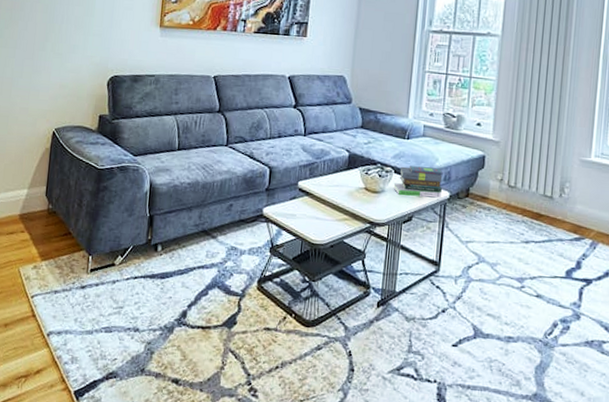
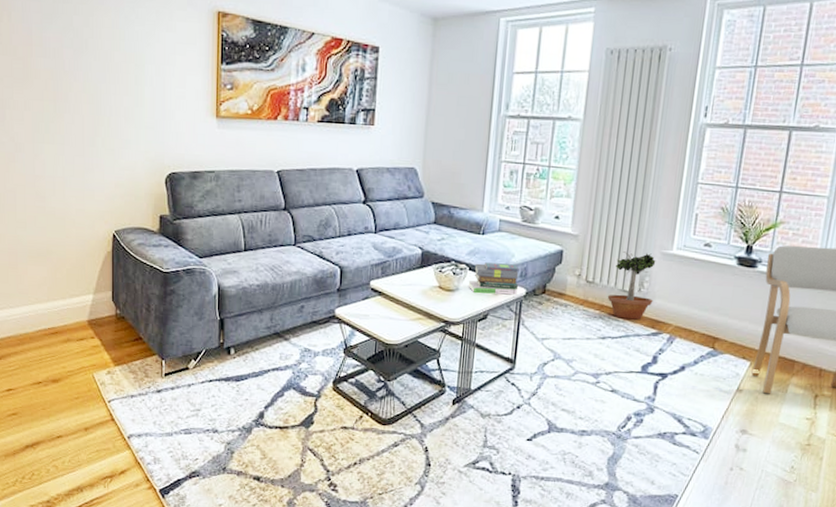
potted tree: none [529,158,575,225] -> present [607,251,656,320]

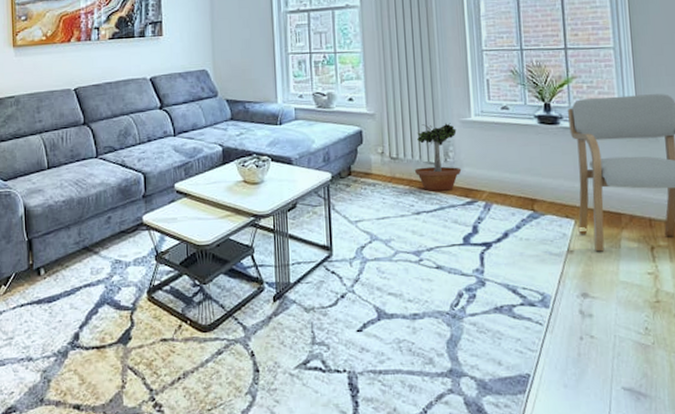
books: present [468,262,519,295] -> none [272,150,323,184]

